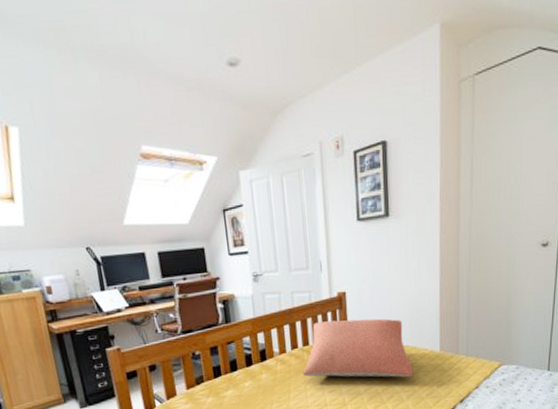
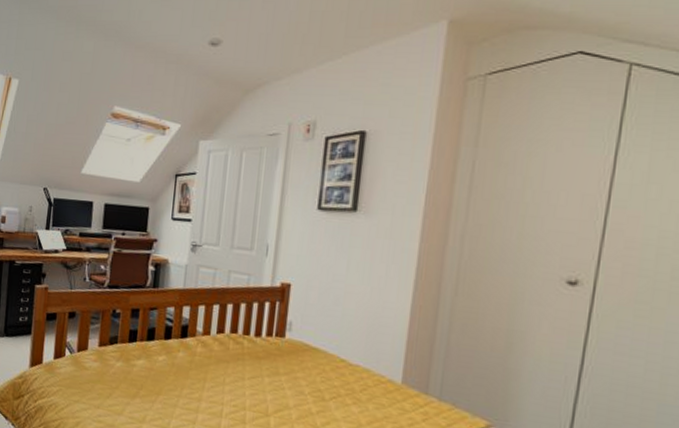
pillow: present [302,318,414,378] -> none [223,310,362,405]

